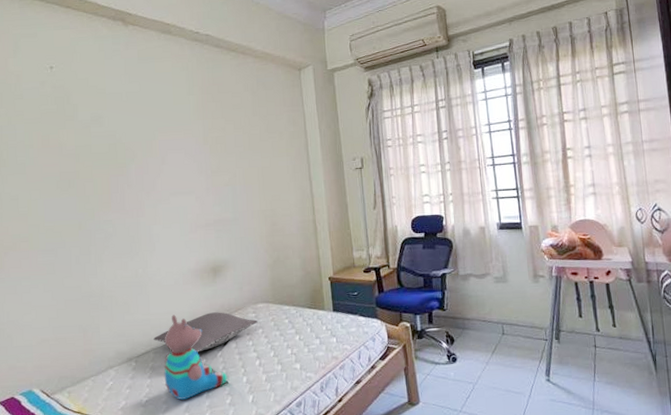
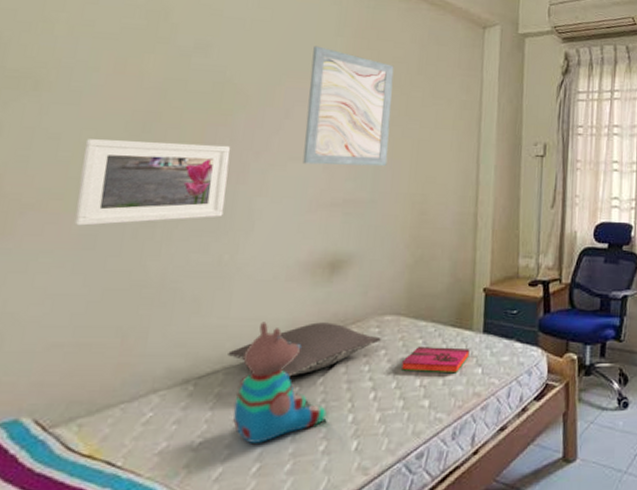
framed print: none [34,190,133,258] -> present [74,139,231,226]
wall art: none [173,105,242,197] -> present [302,46,394,167]
hardback book: none [276,324,325,344] -> present [402,347,470,374]

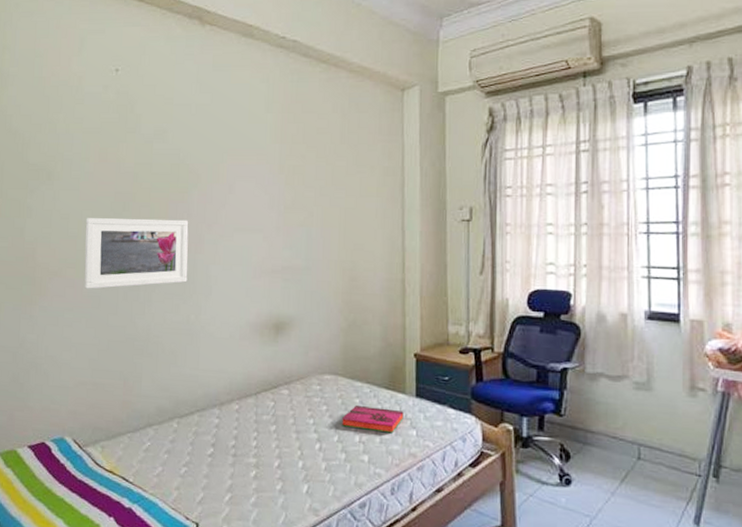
pillow: present [227,322,381,377] -> none [200,377,322,423]
teddy bear: present [233,322,326,443] -> none [207,374,280,477]
wall art: present [302,46,394,167] -> none [246,124,319,235]

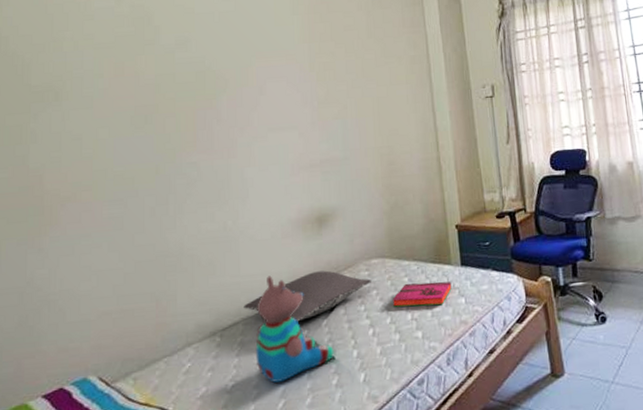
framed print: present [84,218,189,289] -> none [102,125,222,211]
pillow: none [200,377,322,423] -> present [244,270,371,322]
teddy bear: none [207,374,280,477] -> present [255,276,334,383]

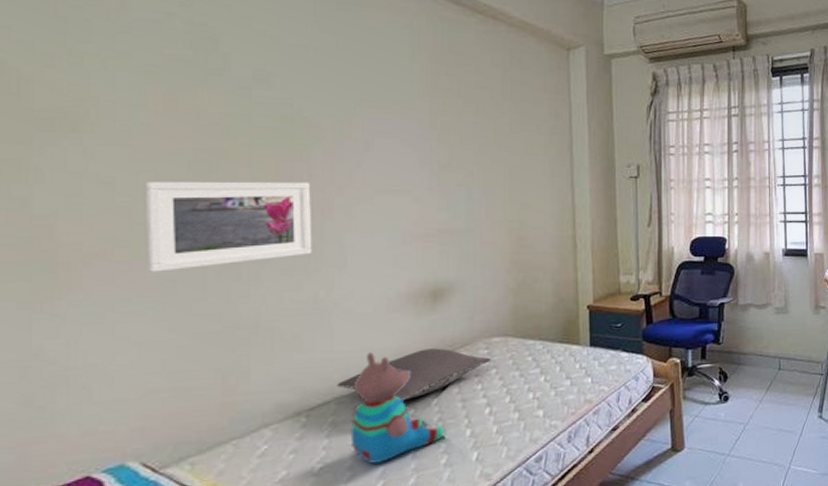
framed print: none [102,125,222,211] -> present [145,181,312,272]
hardback book: present [393,281,452,307] -> none [514,361,578,386]

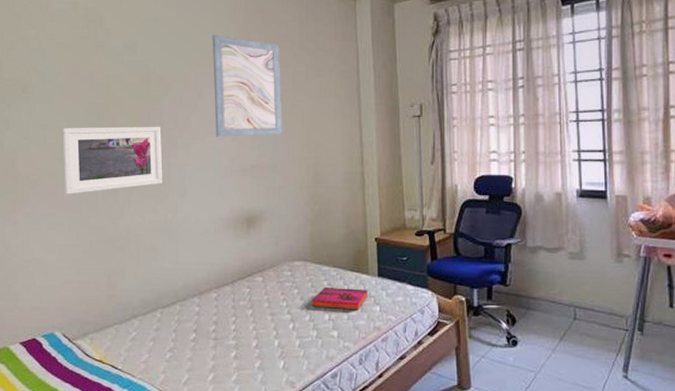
pillow: present [337,348,491,401] -> none [181,267,293,309]
teddy bear: present [350,352,444,464] -> none [190,266,258,358]
wall art: none [388,73,480,197] -> present [213,34,283,137]
hardback book: none [514,361,578,386] -> present [312,288,368,310]

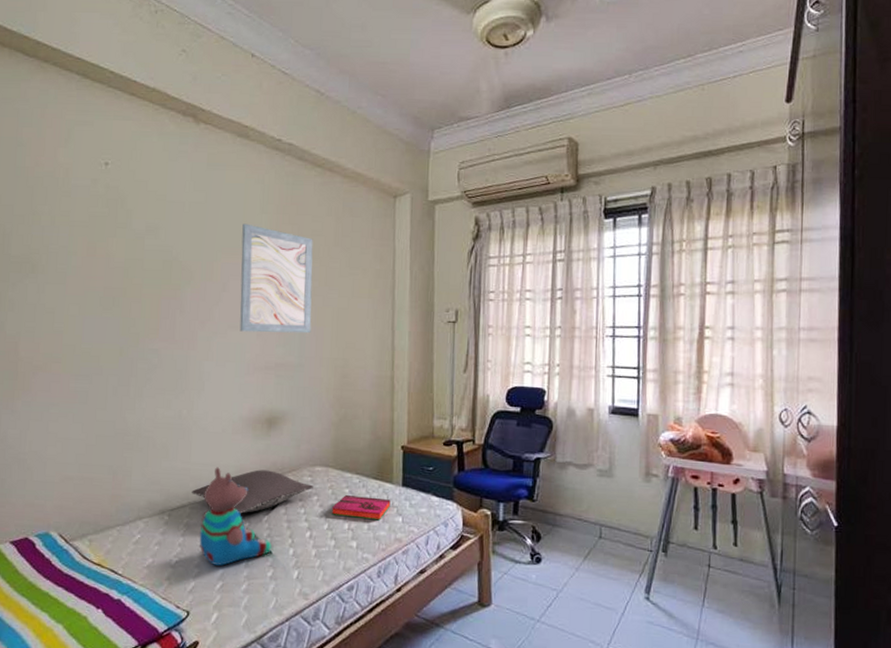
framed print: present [62,126,163,194] -> none [71,312,182,384]
pillow: none [181,267,293,309] -> present [192,470,313,514]
teddy bear: none [190,266,258,358] -> present [199,467,272,566]

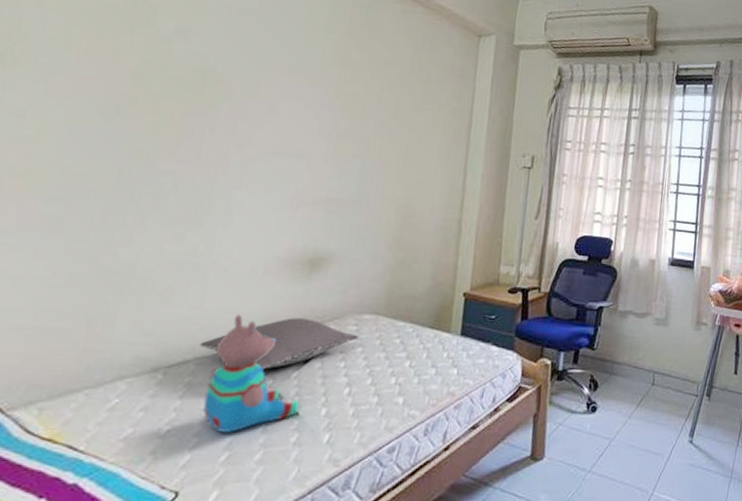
wall art: present [239,223,313,334] -> none [286,40,386,168]
hardback book: present [332,495,391,521] -> none [377,346,447,373]

